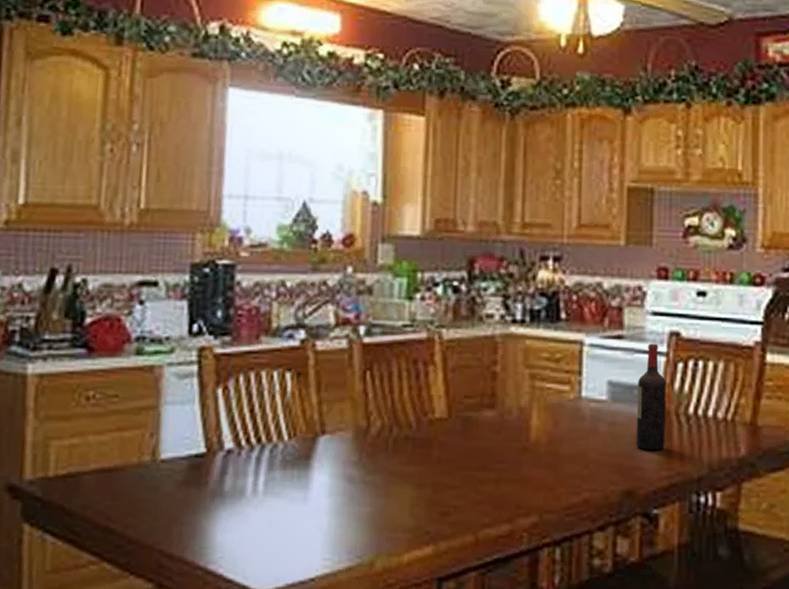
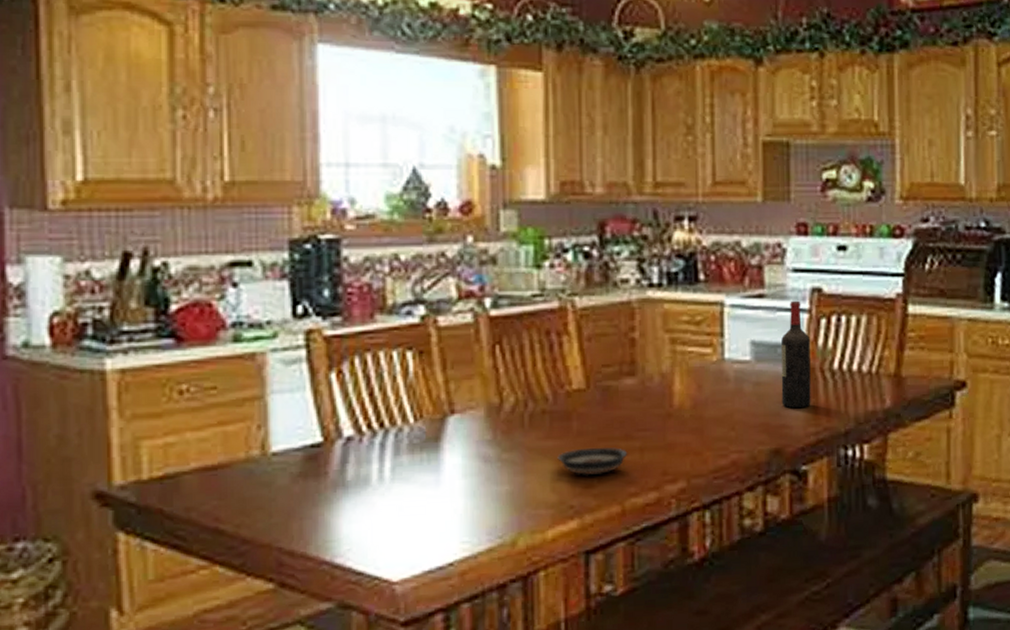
saucer: none [417,476,484,504] -> present [557,447,628,476]

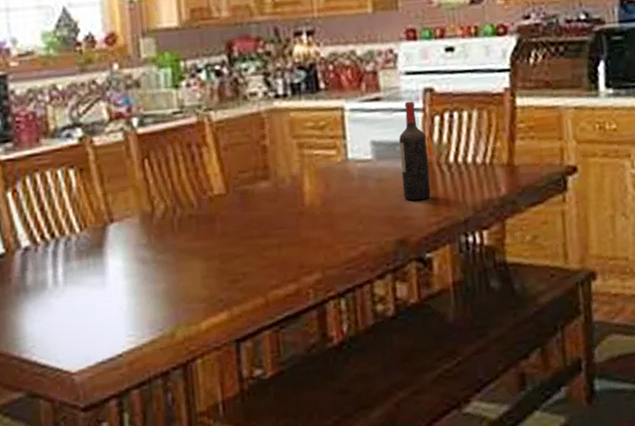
saucer: present [557,447,628,476] -> none [205,245,268,272]

